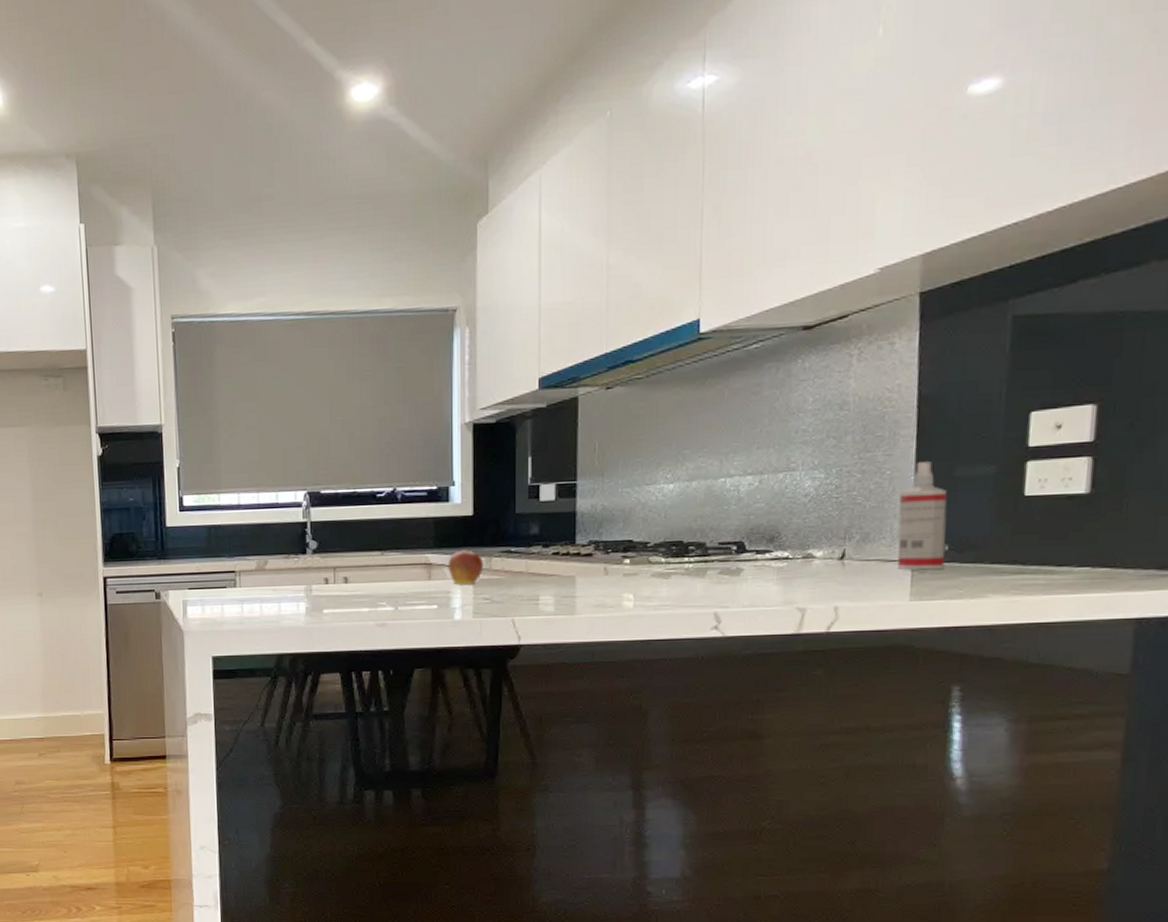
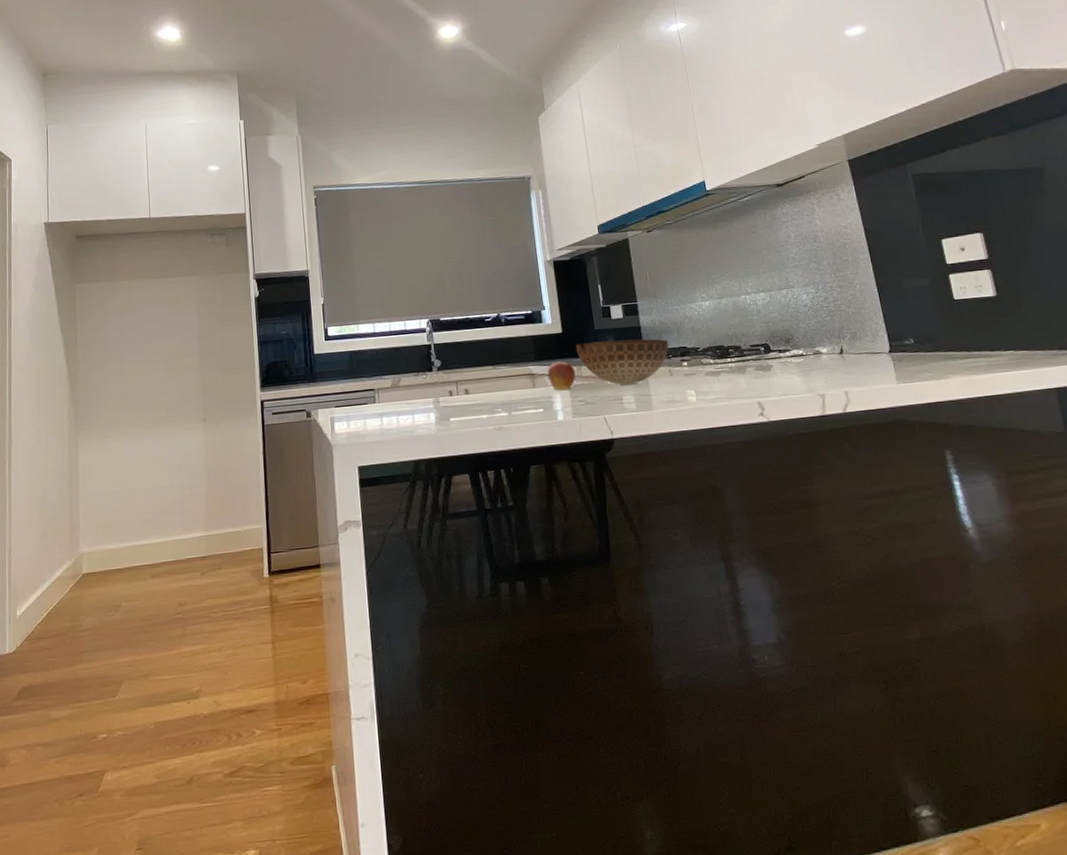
bowl: none [487,527,609,584] -> present [575,339,669,386]
spray bottle: present [897,461,948,571] -> none [870,277,915,360]

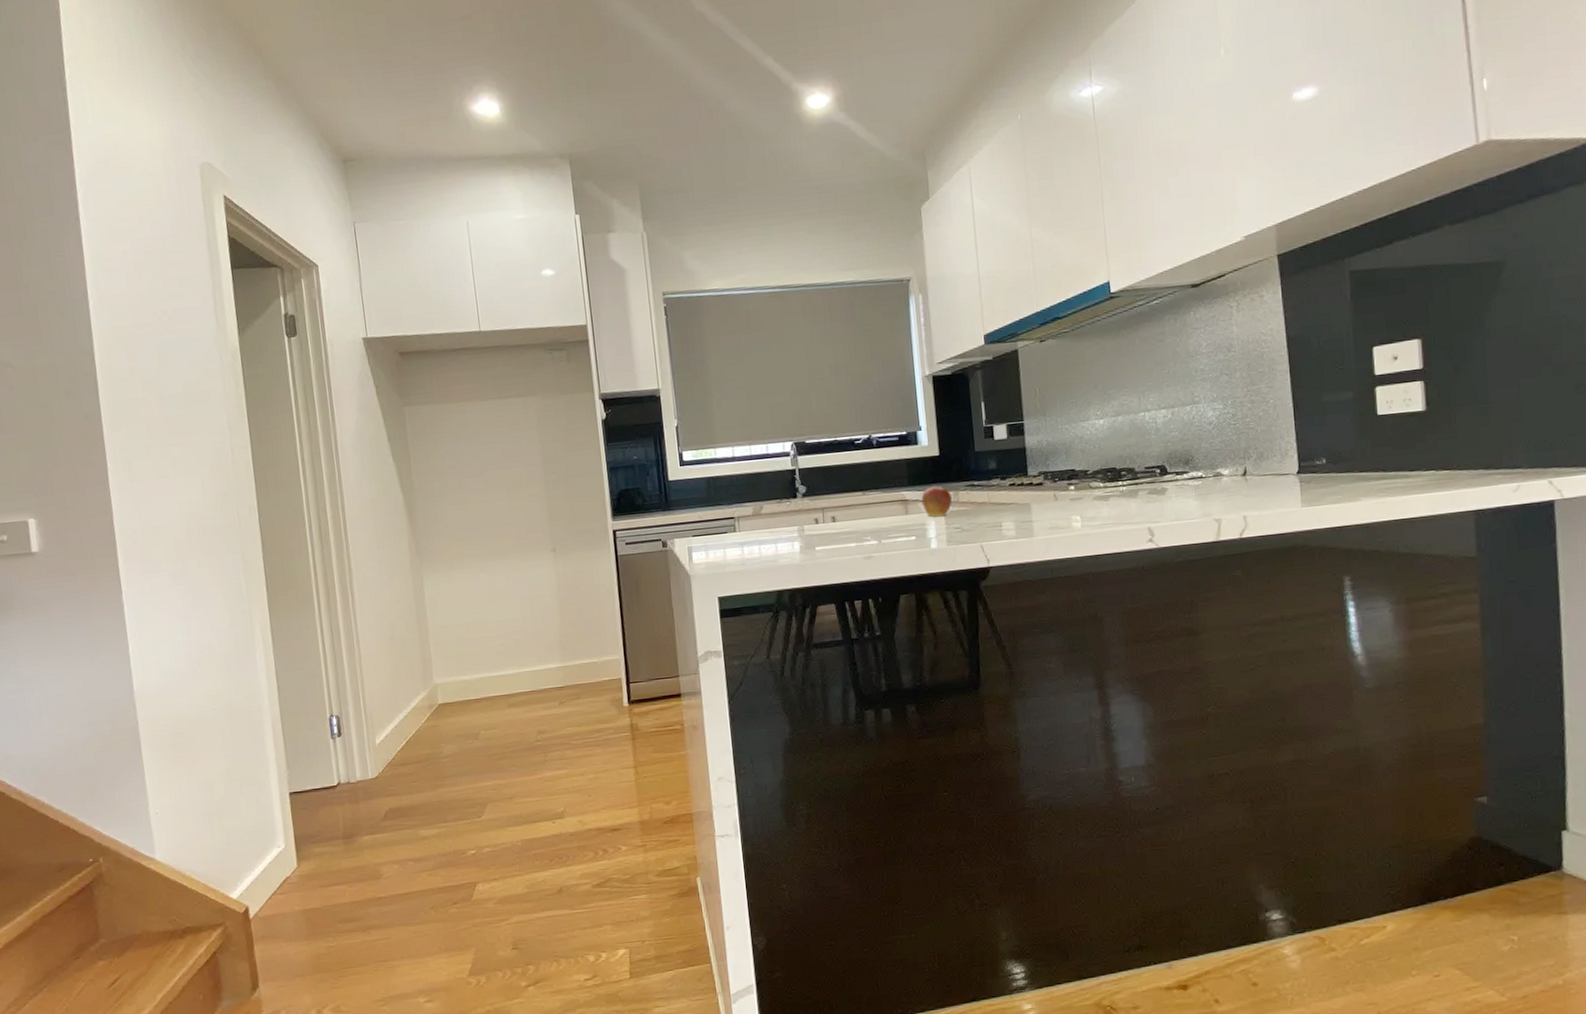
bowl: present [575,339,669,386] -> none [953,461,1055,512]

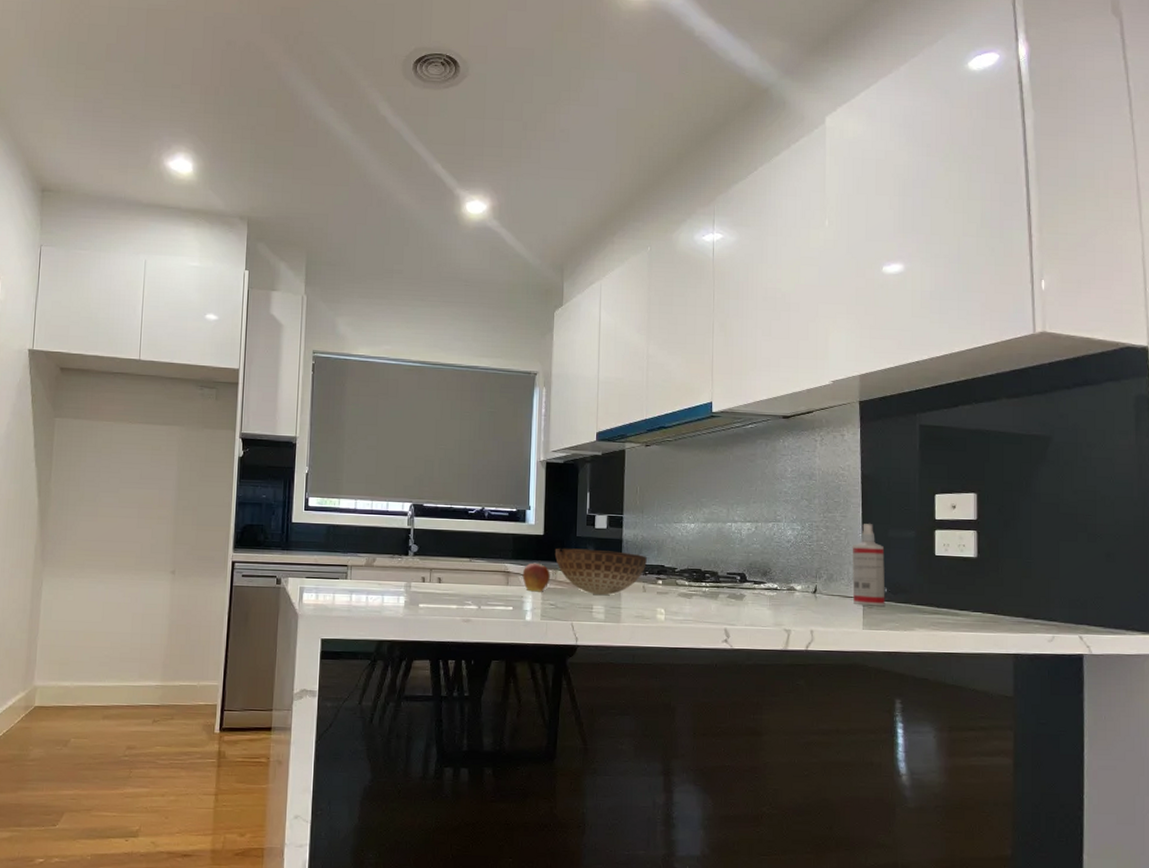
bowl: none [953,461,1055,512] -> present [554,548,647,596]
spray bottle: none [1283,391,1325,482] -> present [852,524,886,606]

